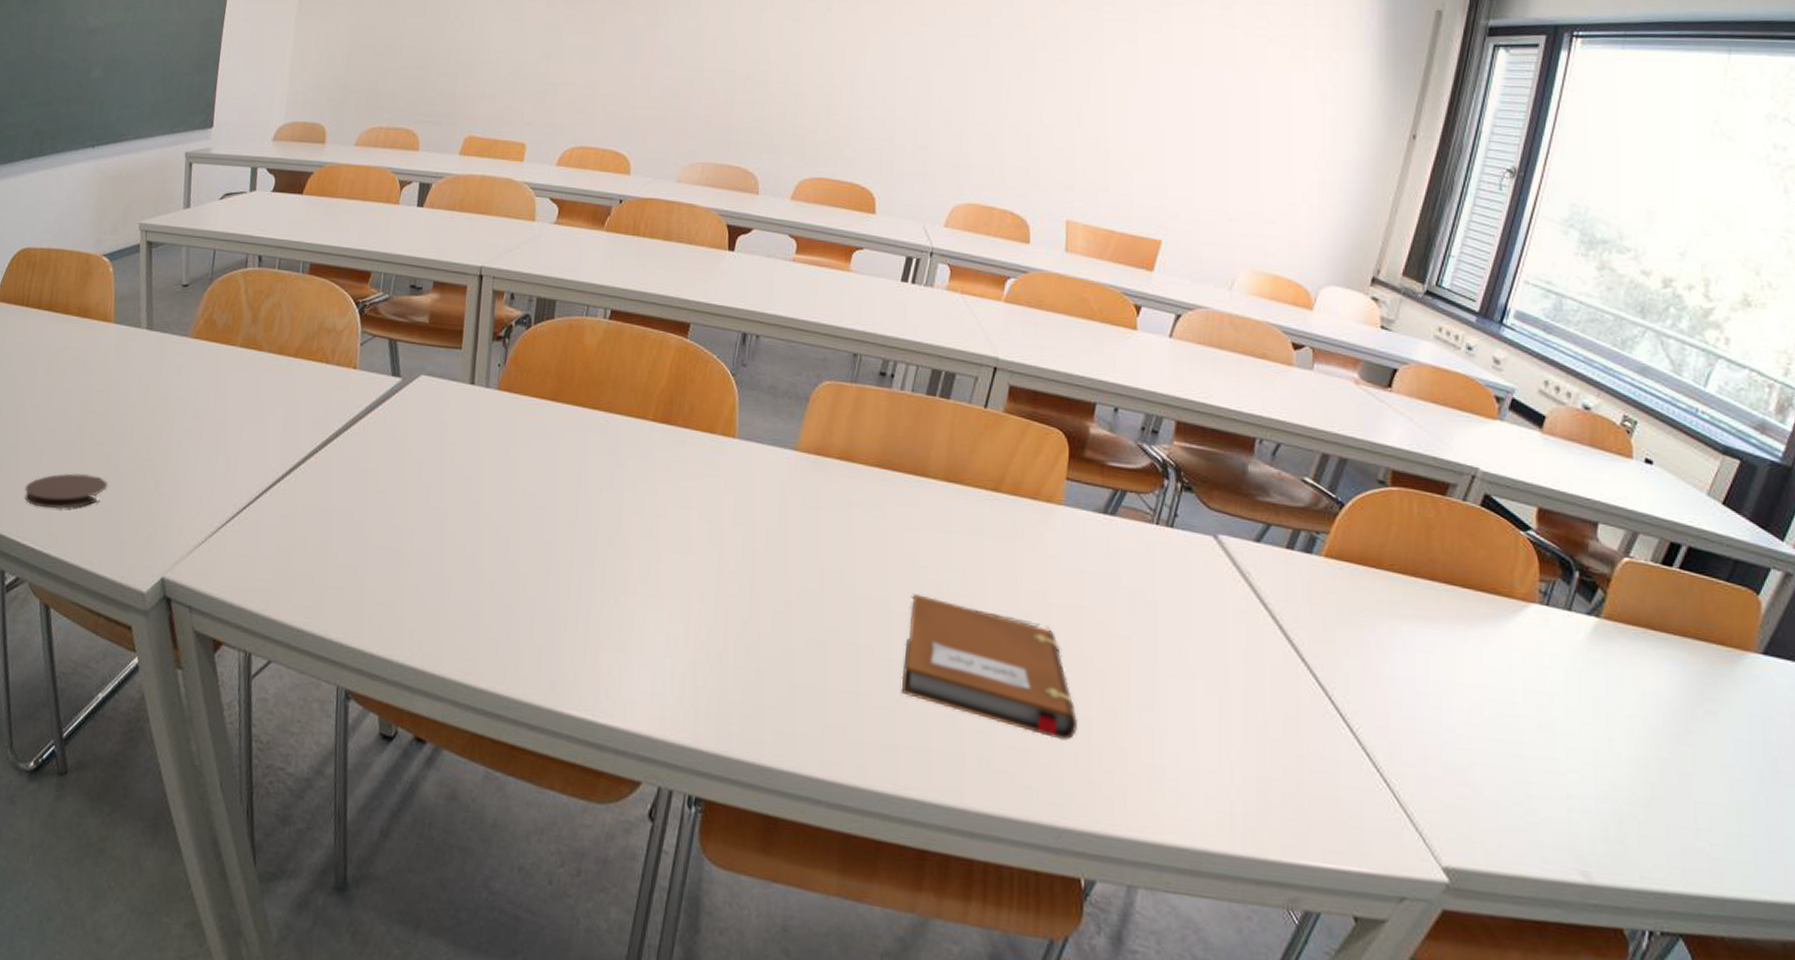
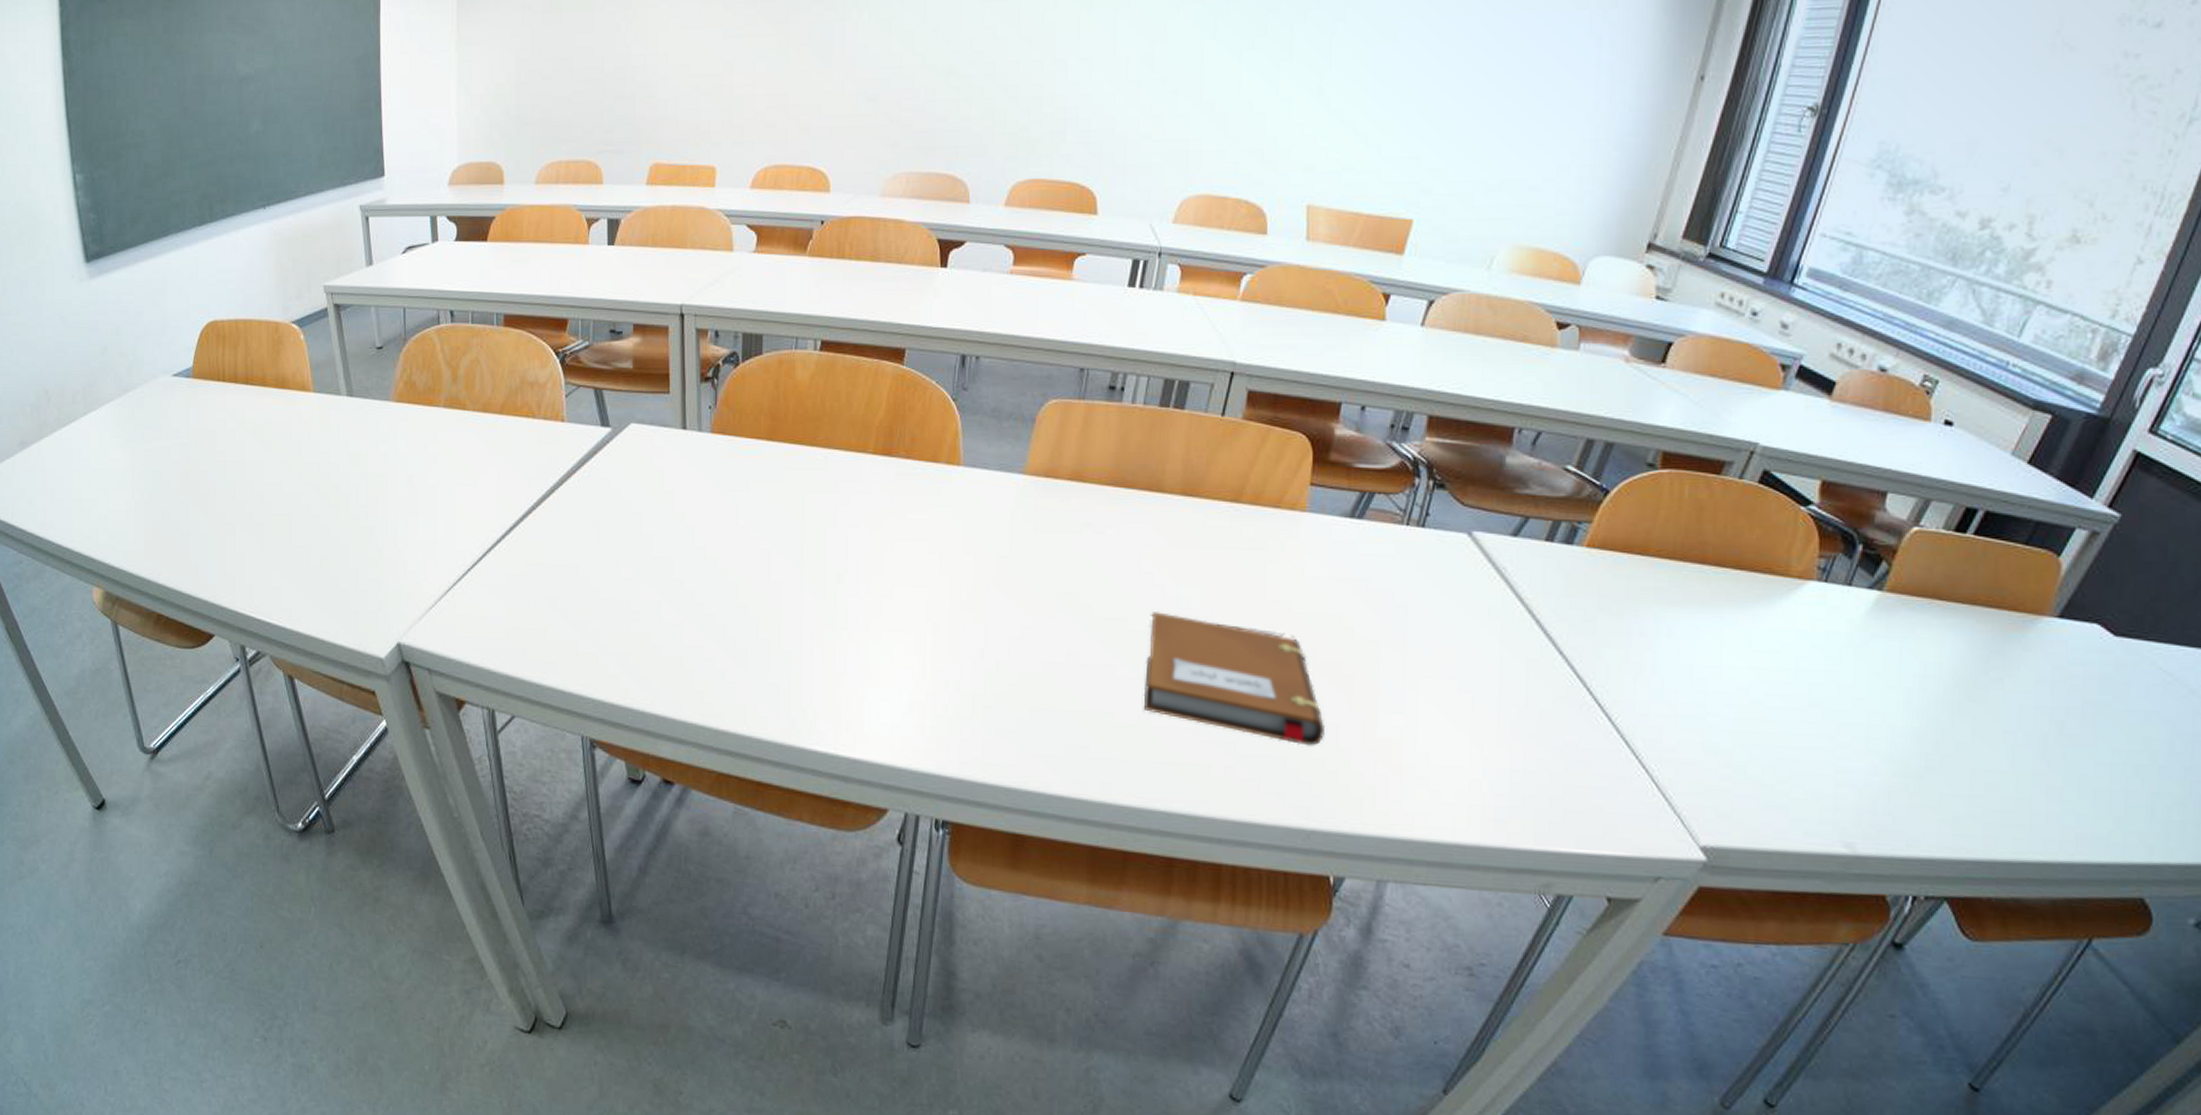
coaster: present [24,473,108,510] -> none [251,546,332,583]

